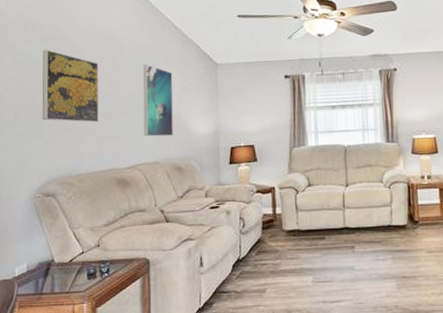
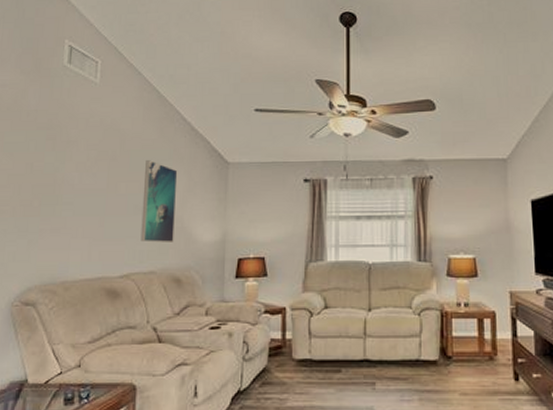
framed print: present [42,49,99,123] -> none [28,138,96,223]

